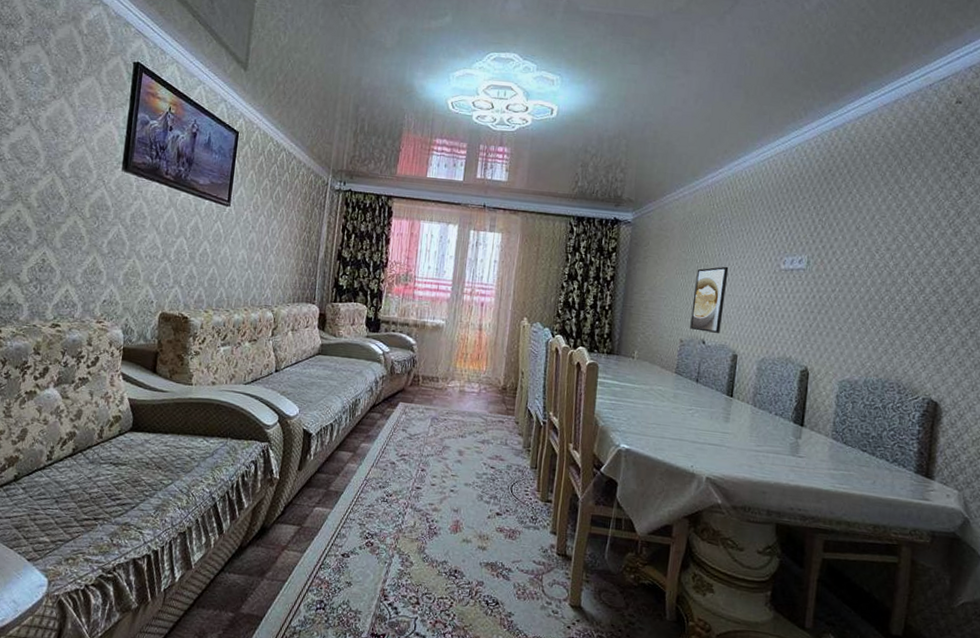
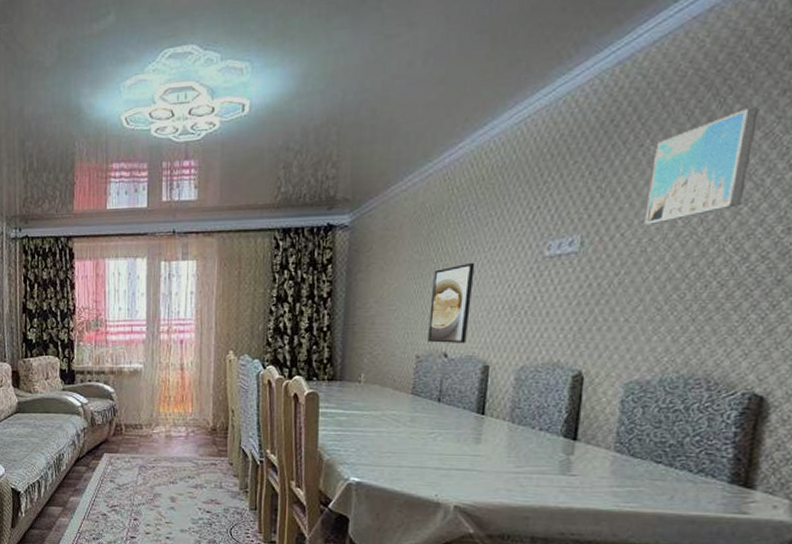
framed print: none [852,177,929,255] -> present [644,107,759,224]

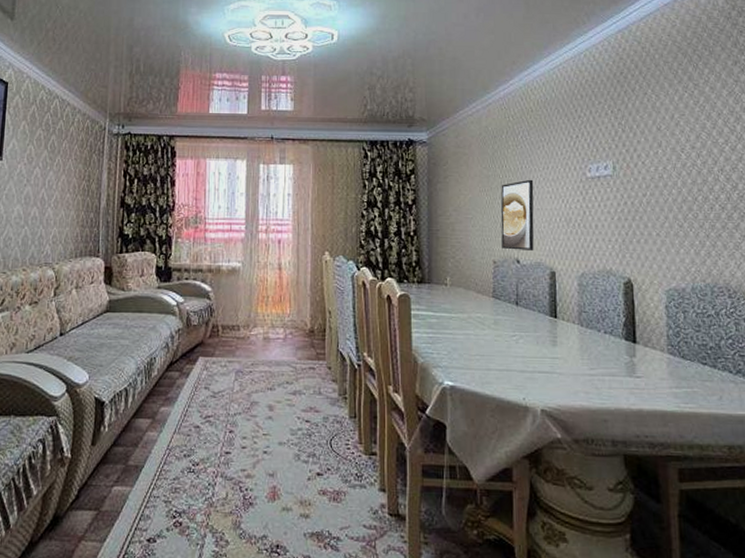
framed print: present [644,107,759,224] -> none [656,72,724,156]

